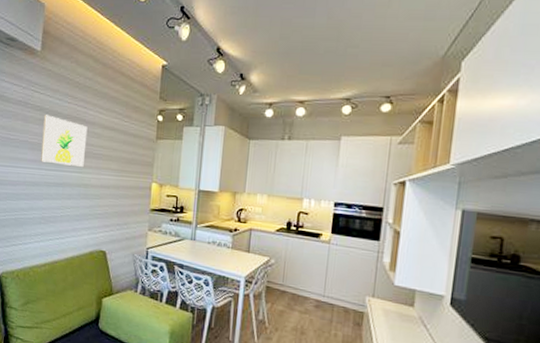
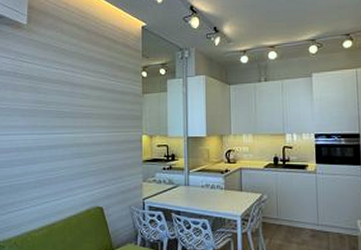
wall art: present [40,115,88,167] -> none [31,82,76,128]

